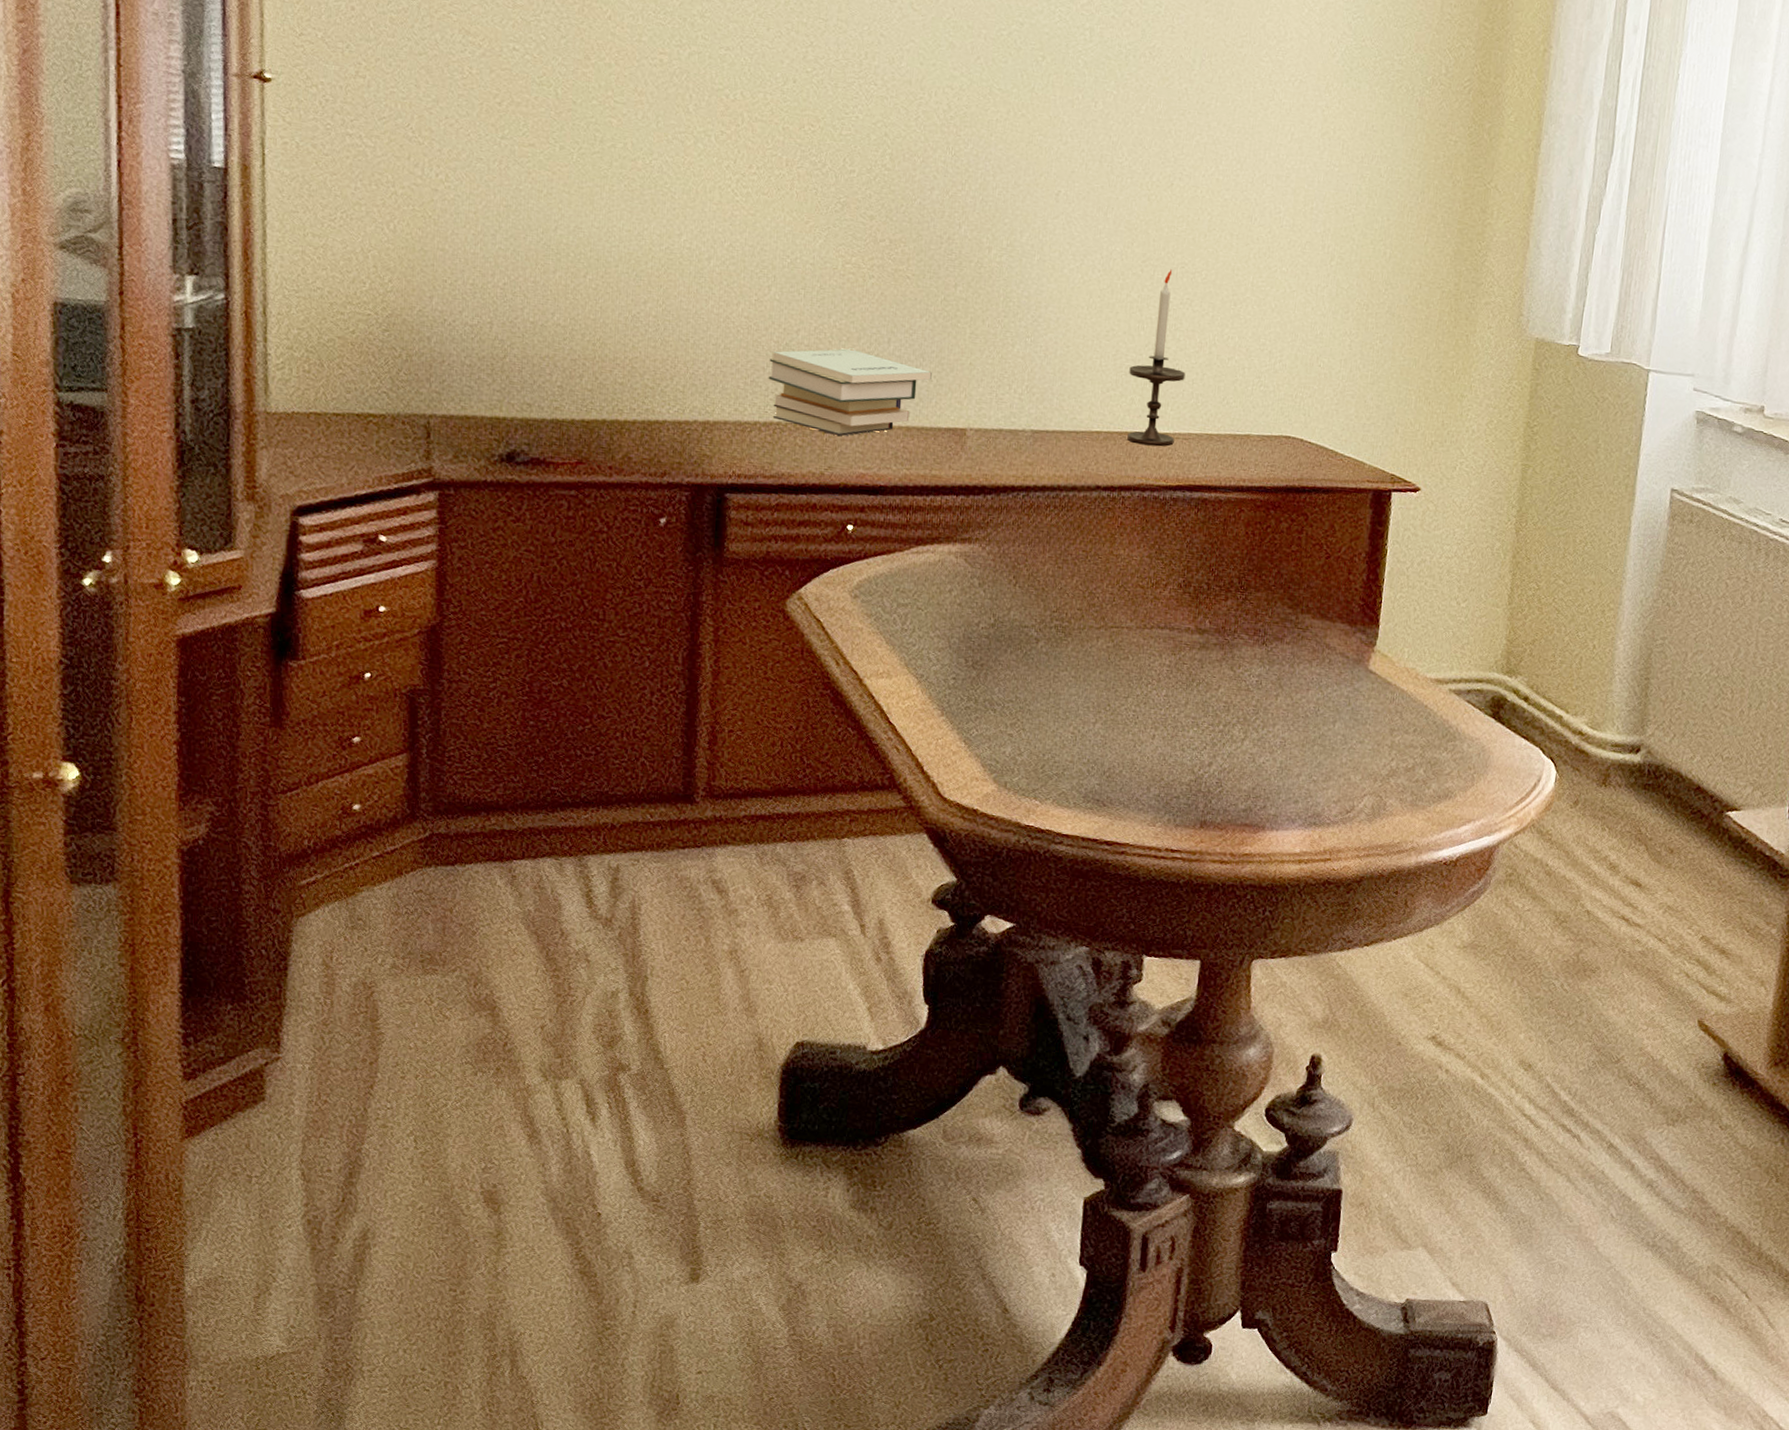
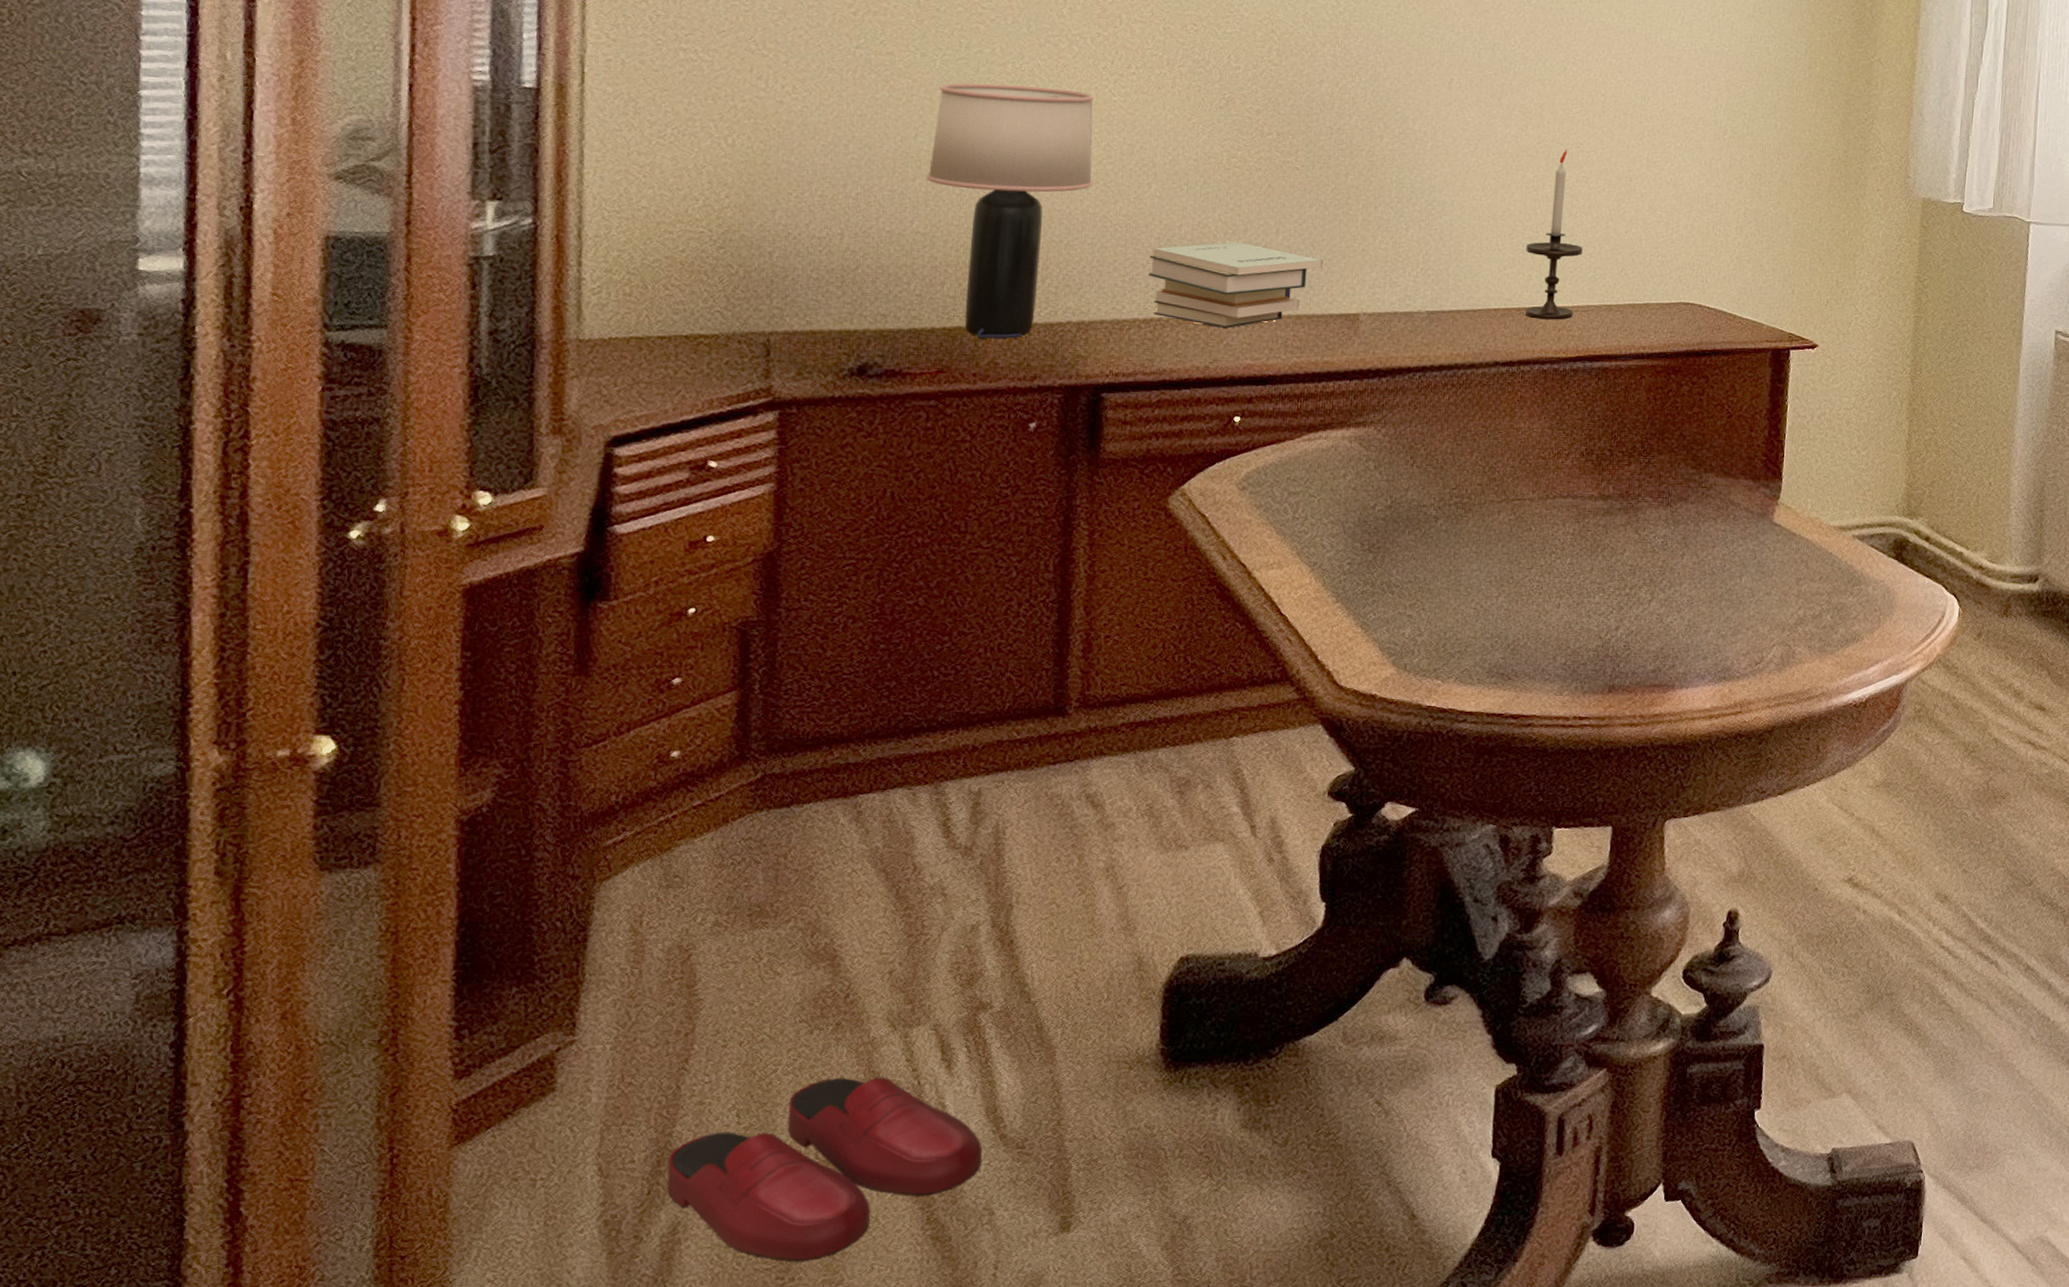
slippers: none [358,1117,623,1278] -> present [666,1077,982,1261]
table lamp: none [565,177,718,434] -> present [925,82,1094,339]

